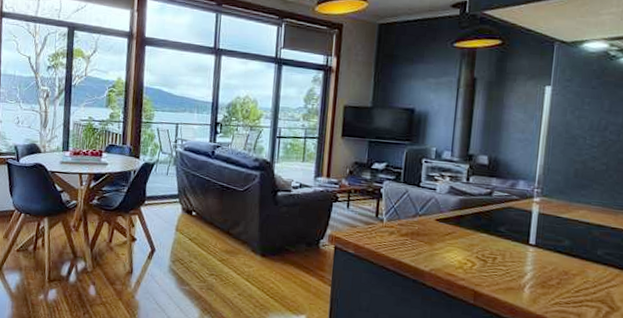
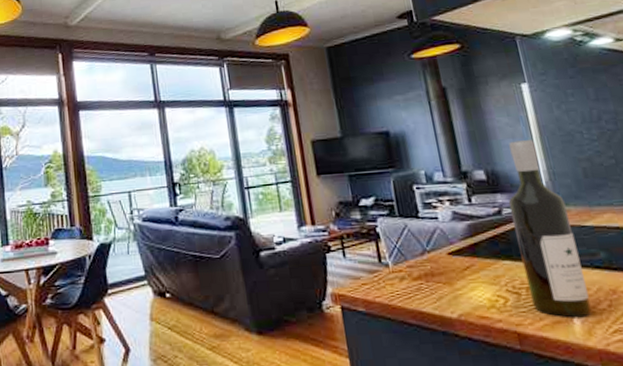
bottle: none [493,135,550,288] -> present [508,140,592,317]

